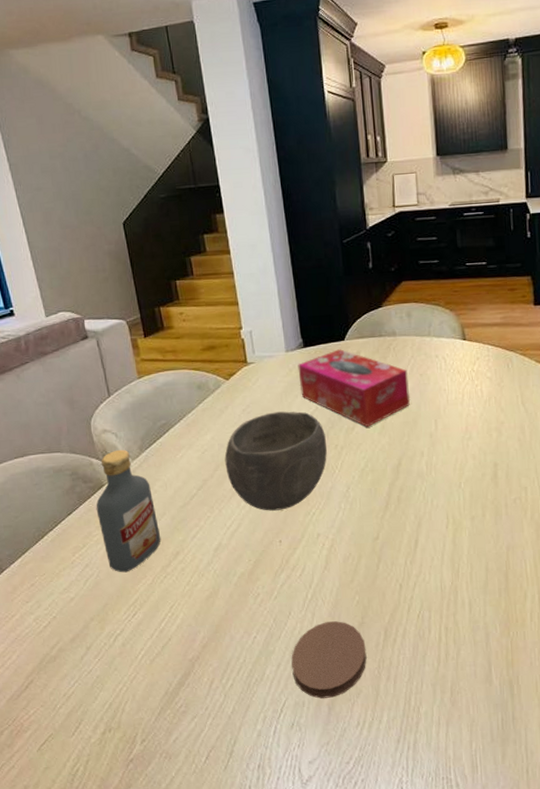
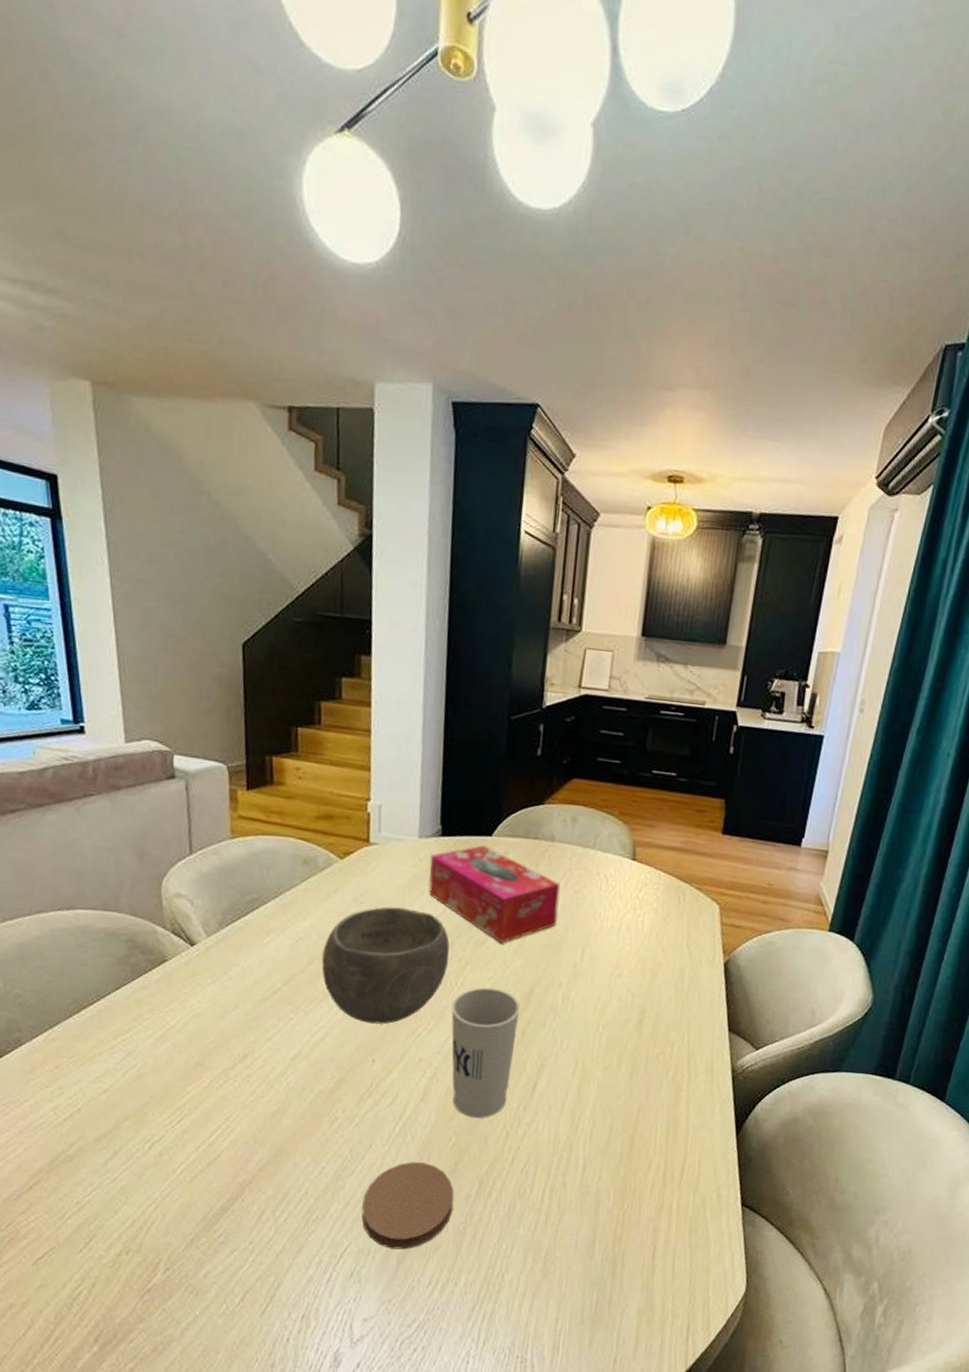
vodka: present [96,449,161,573] -> none [152,920,228,1069]
cup: none [336,465,395,578] -> present [451,987,521,1119]

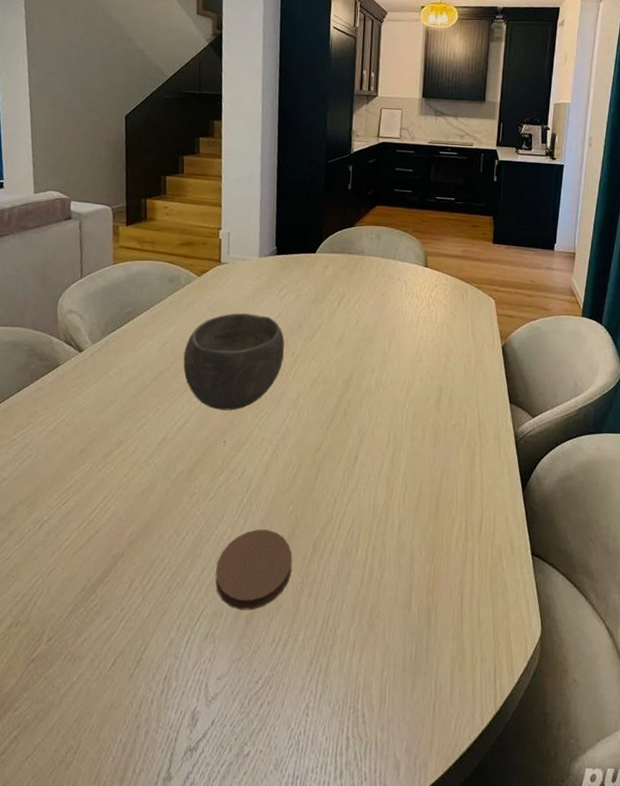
tissue box: present [428,845,561,944] -> none [267,261,370,339]
cup: present [451,987,521,1119] -> none [287,375,343,488]

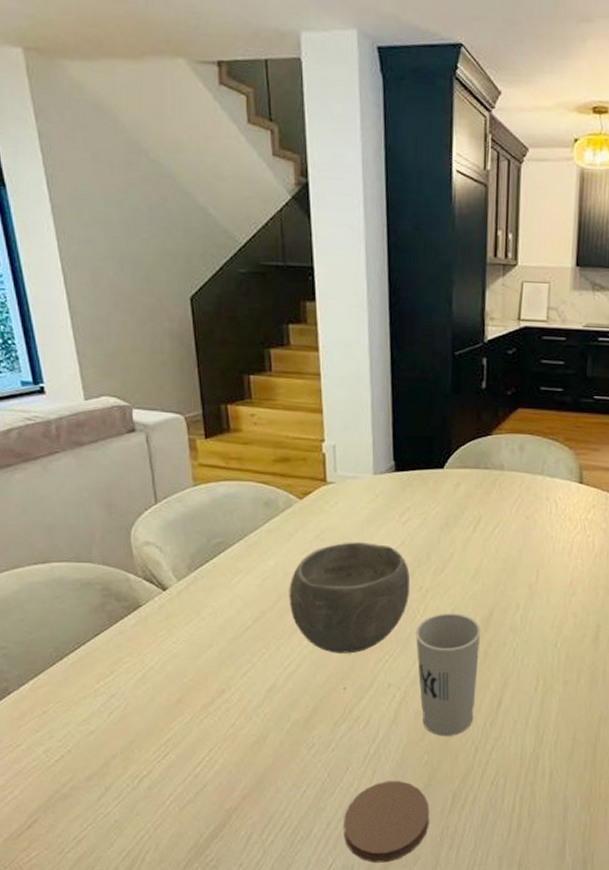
cup: none [287,375,343,488] -> present [416,613,481,737]

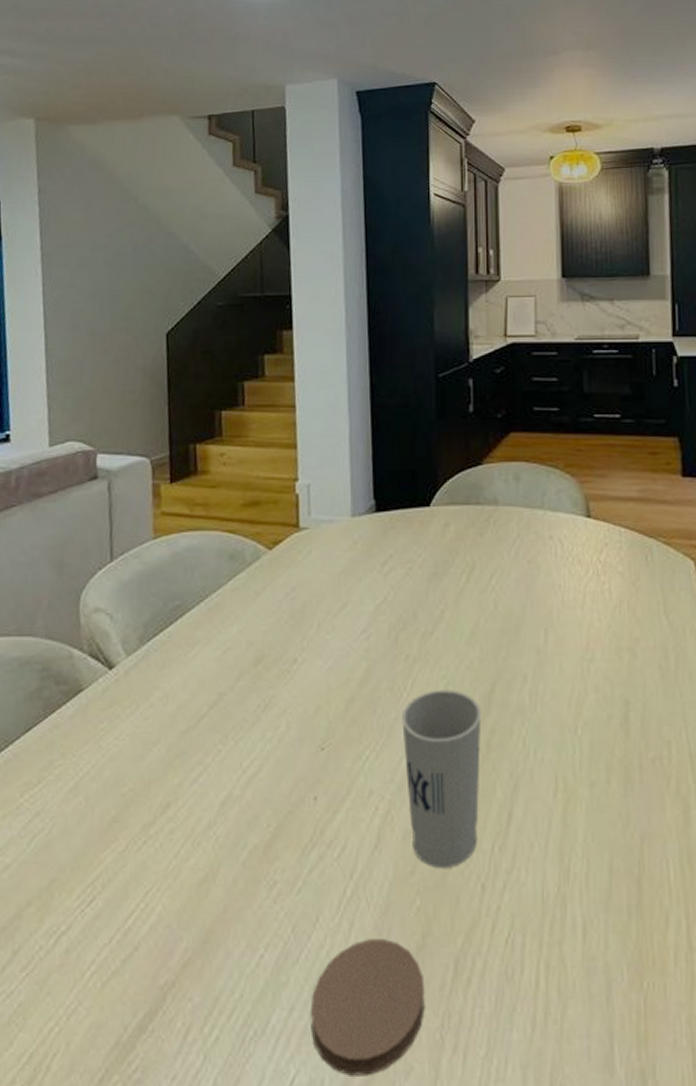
bowl: present [289,542,410,654] -> none [252,600,394,749]

